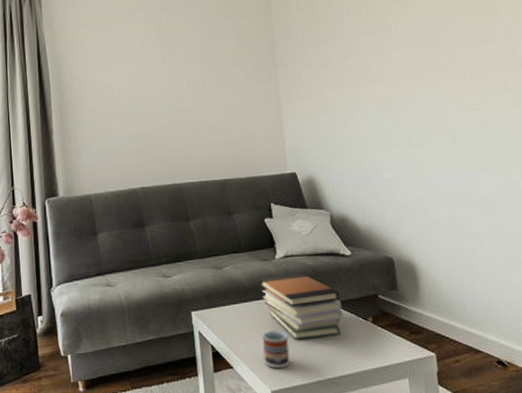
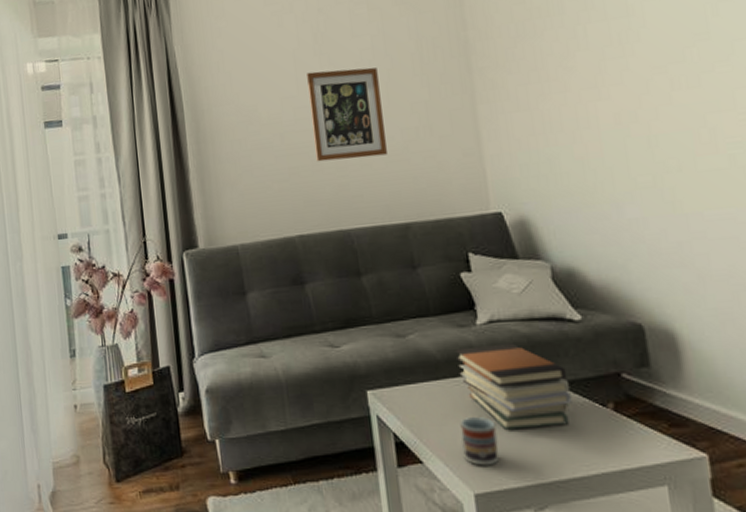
wall art: none [151,57,212,129] -> present [307,67,387,162]

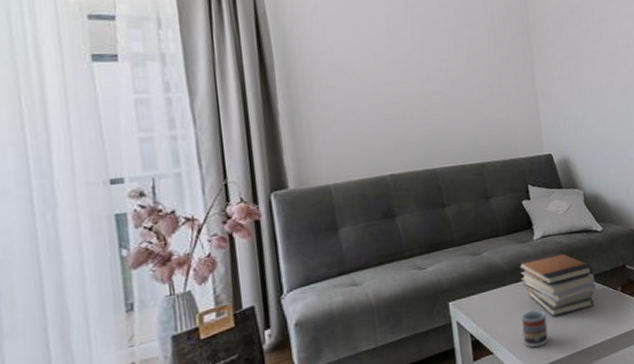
wall art: present [307,67,387,162] -> none [399,32,467,111]

